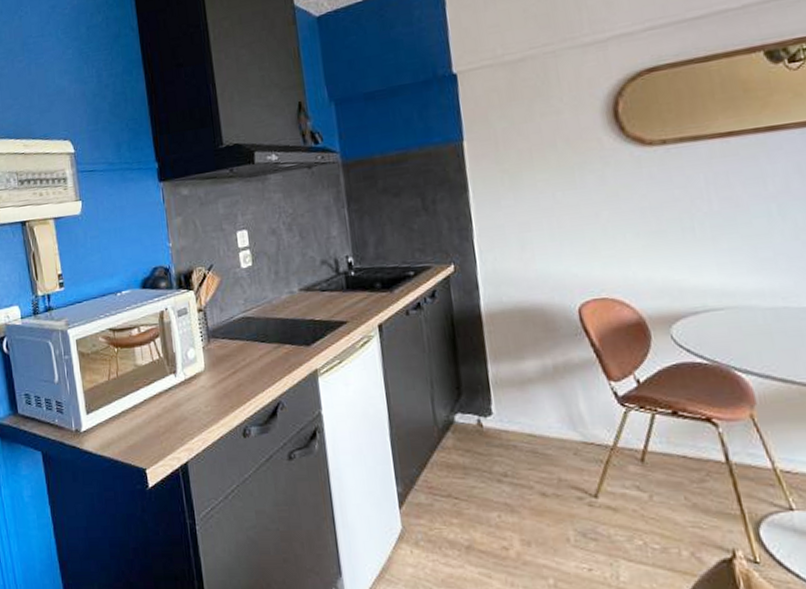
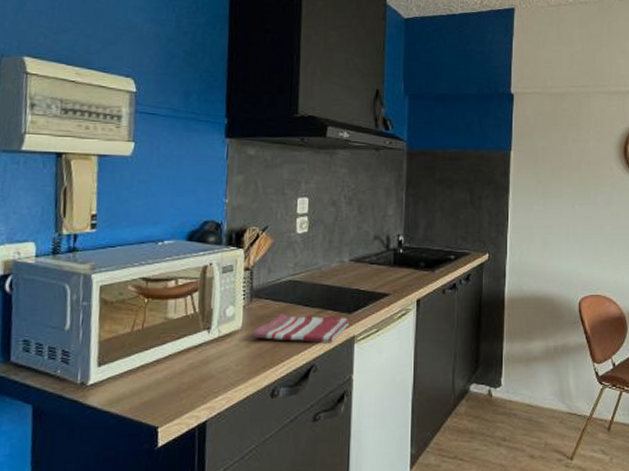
dish towel: none [215,350,309,379] -> present [251,313,349,342]

